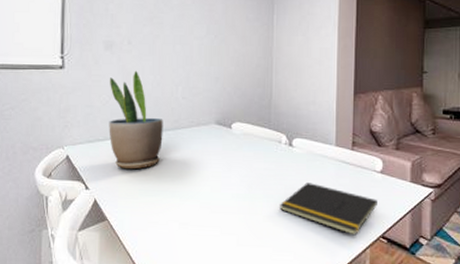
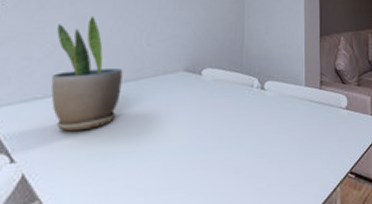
notepad: present [280,183,377,236] -> none [252,125,345,175]

